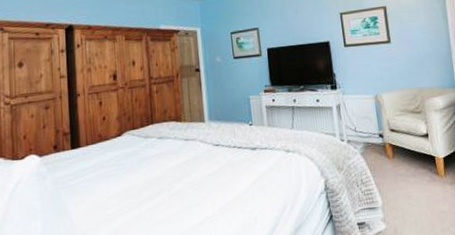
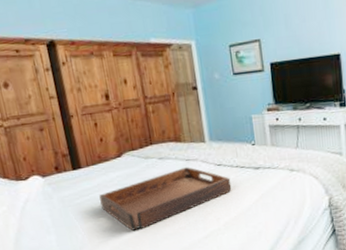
serving tray: none [94,147,229,216] -> present [99,167,232,231]

